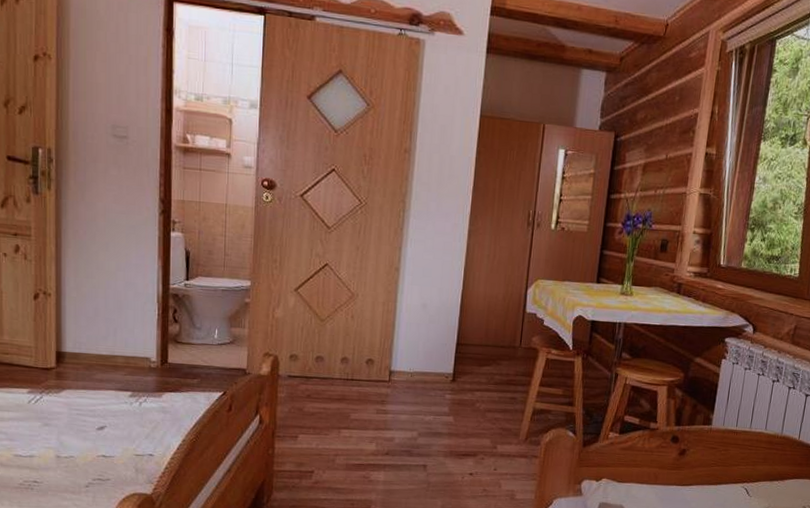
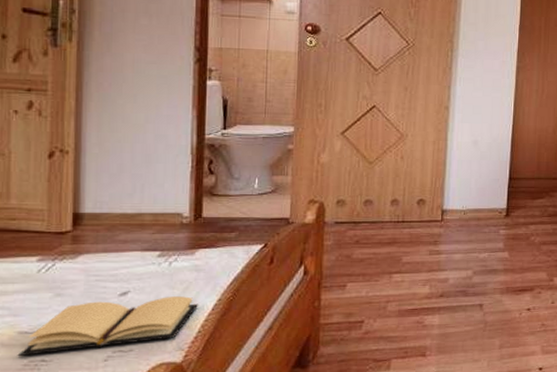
book: none [14,433,166,477] -> present [17,296,199,357]

